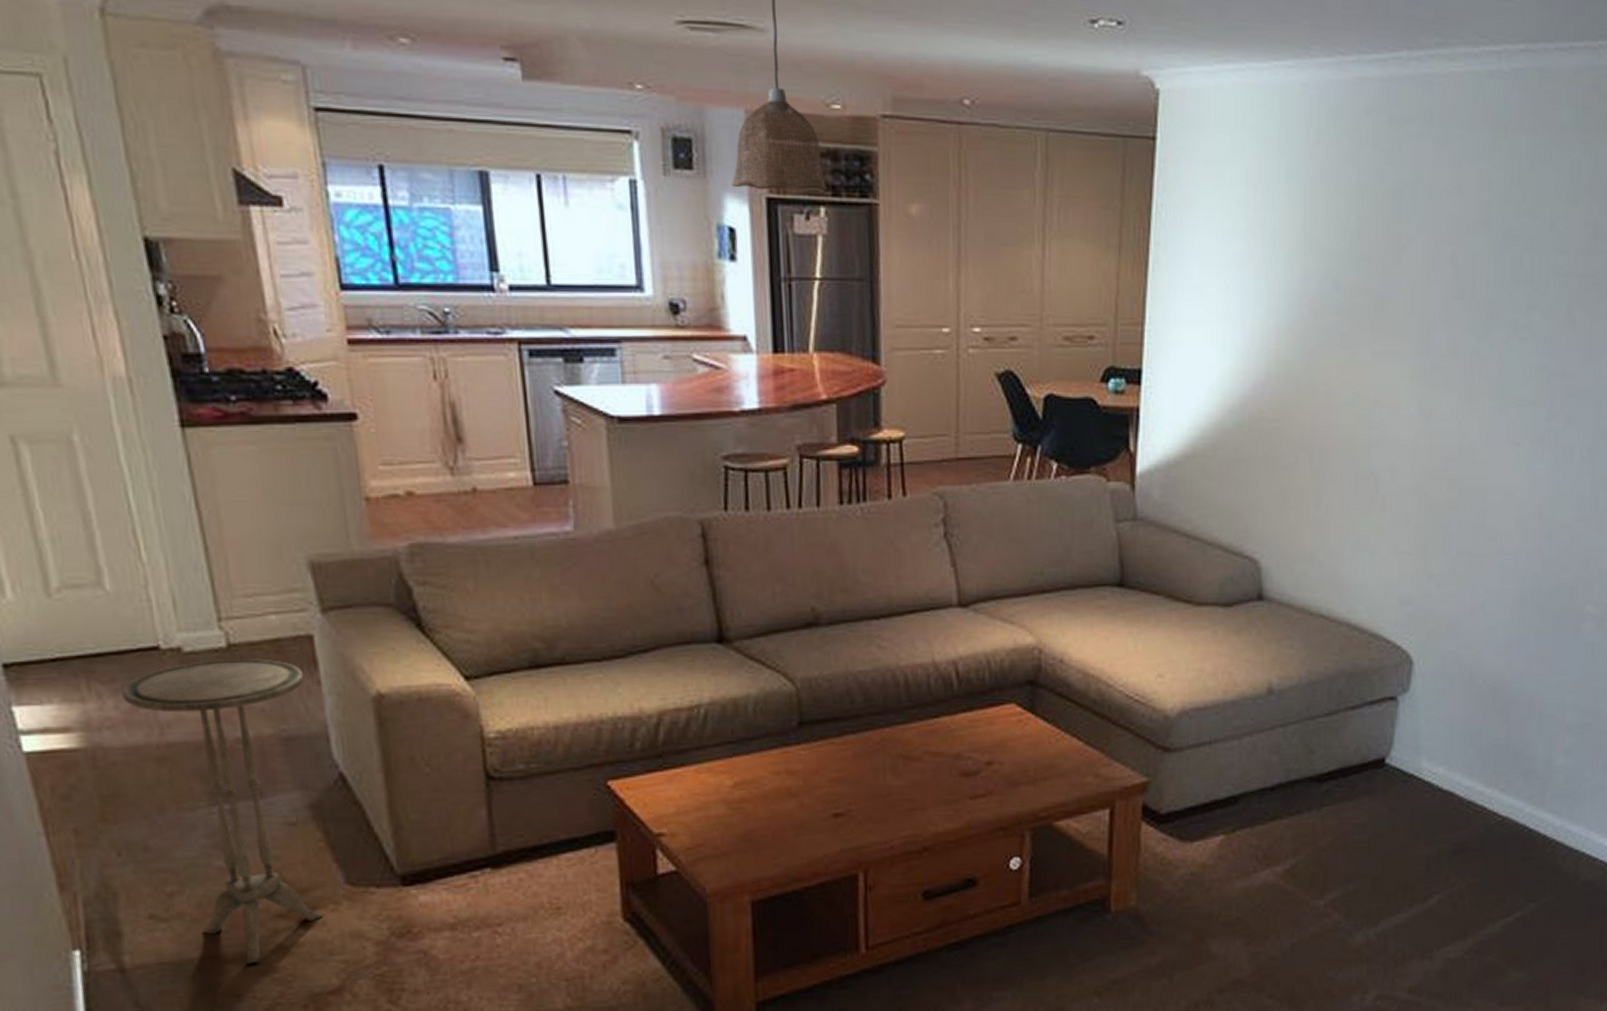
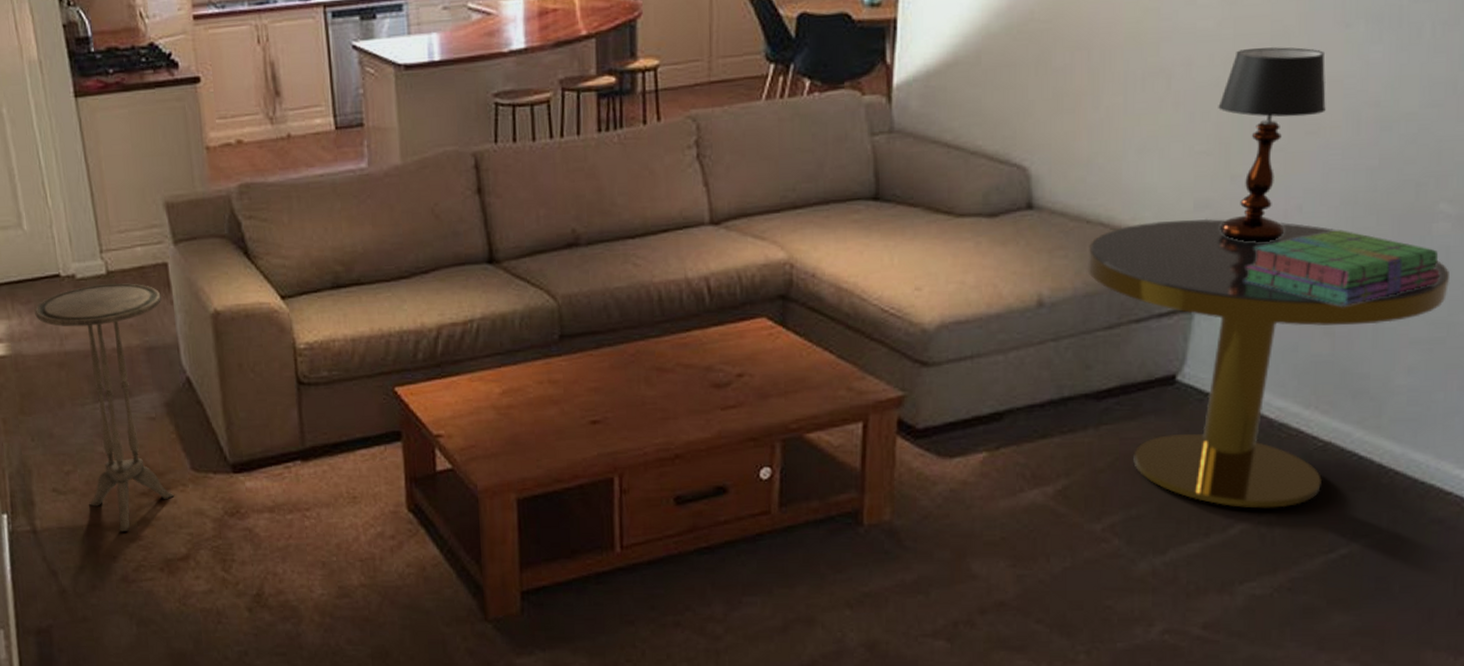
side table: none [1309,613,1595,879] -> present [1086,218,1450,509]
table lamp: none [1417,460,1502,636] -> present [1218,47,1326,242]
stack of books: none [1438,626,1588,695] -> present [1243,230,1440,307]

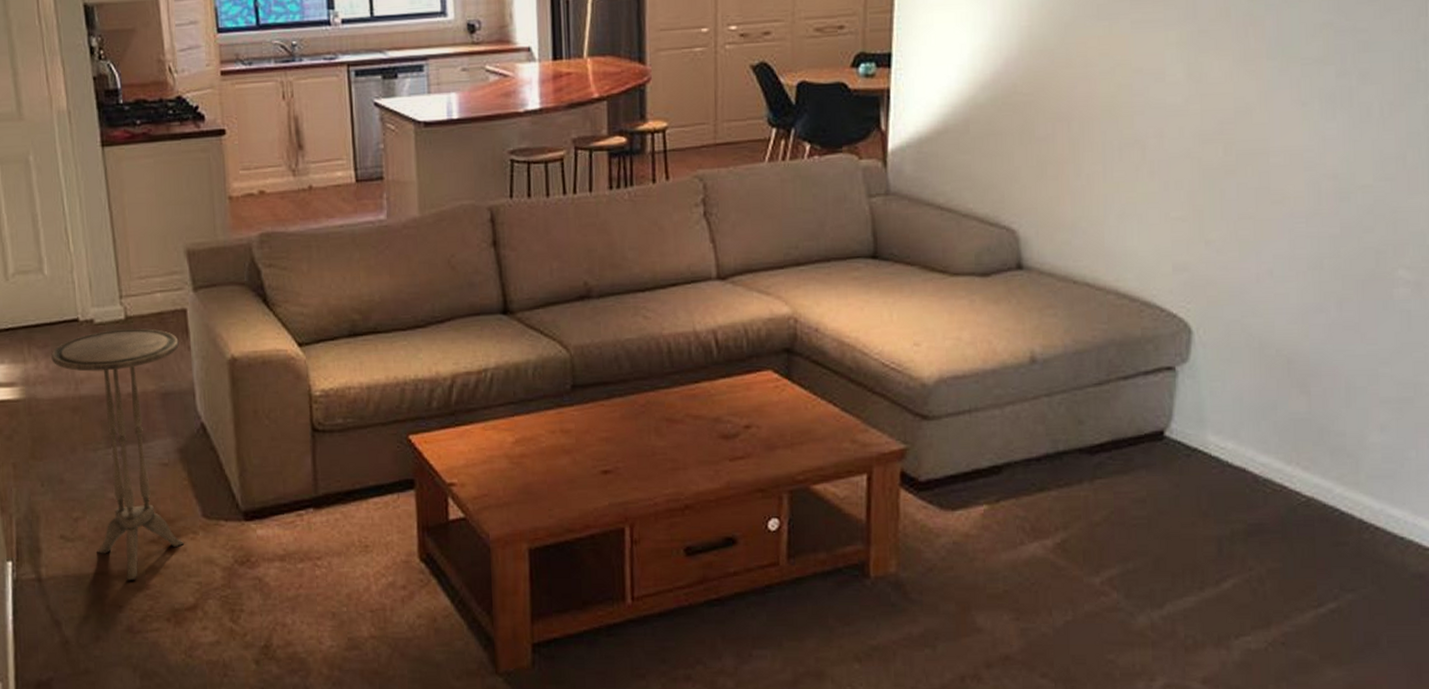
side table: present [1086,218,1450,509] -> none [1074,280,1414,563]
table lamp: present [1218,47,1326,242] -> none [1190,122,1289,304]
stack of books: present [1243,230,1440,307] -> none [1222,293,1404,366]

